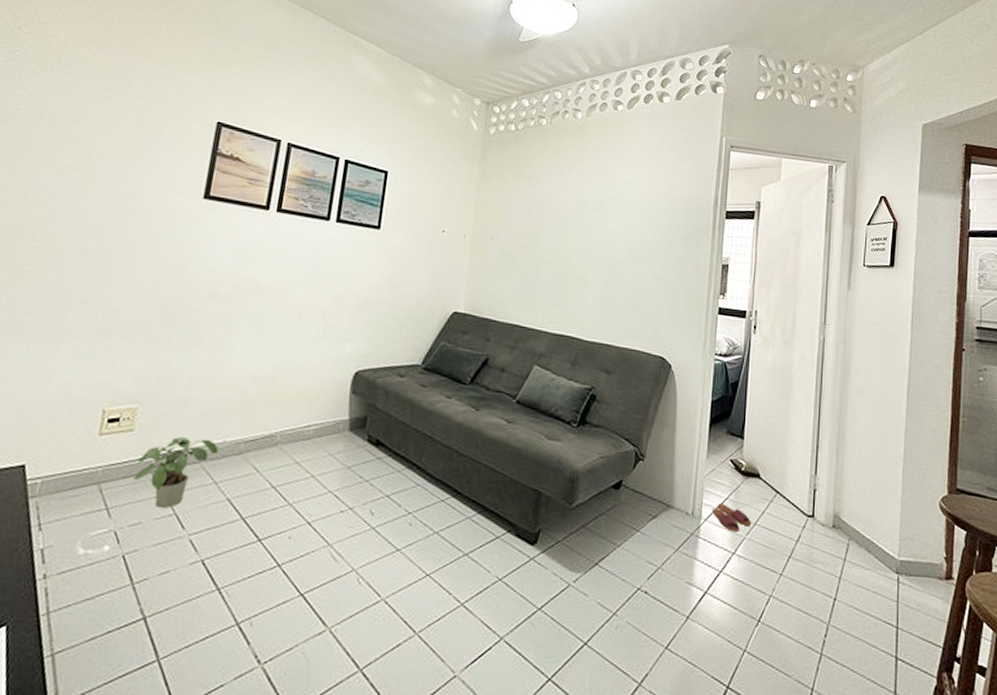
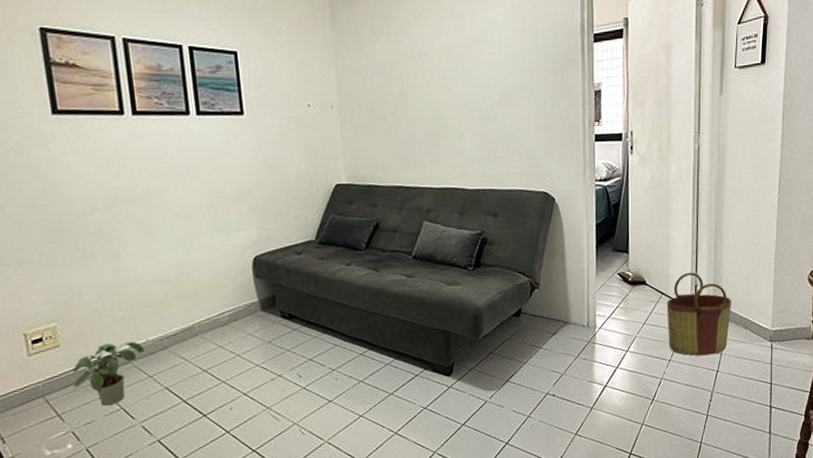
slippers: present [712,504,752,532] -> none [605,312,641,334]
shopping bag: none [780,472,854,577] -> present [666,272,732,356]

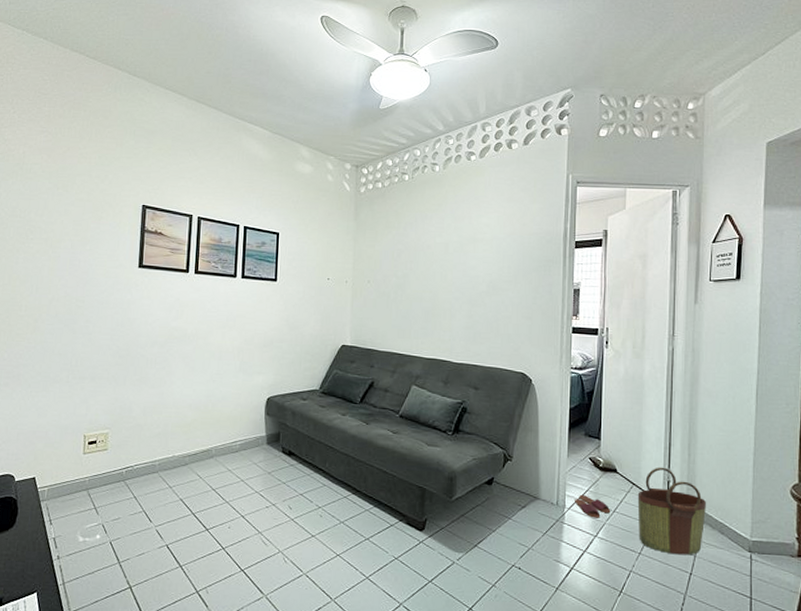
potted plant: present [73,341,145,406] -> none [111,453,170,507]
slippers: none [605,312,641,334] -> present [575,495,611,518]

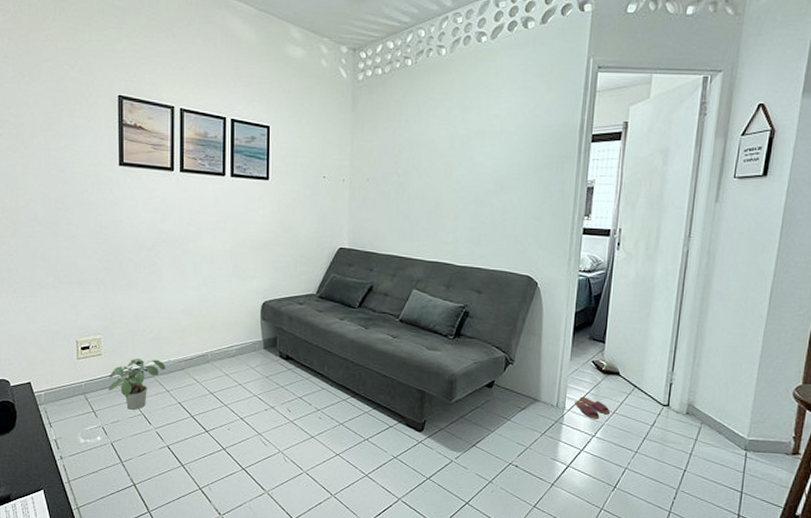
potted plant: none [111,453,170,507] -> present [108,358,166,410]
shopping bag: present [637,467,707,556] -> none [636,369,708,454]

